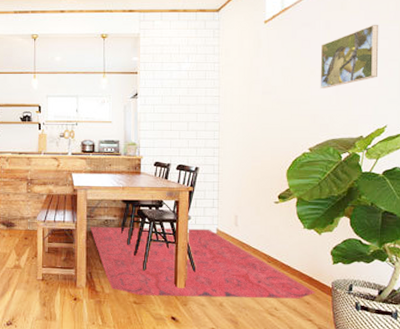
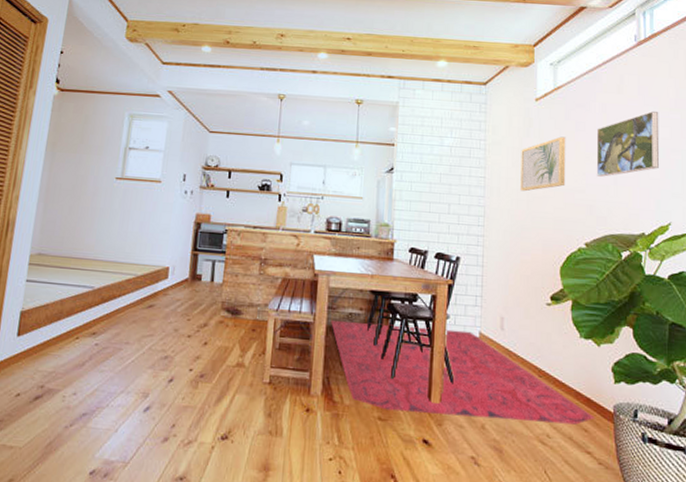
wall art: none [251,54,292,106] -> present [520,136,566,192]

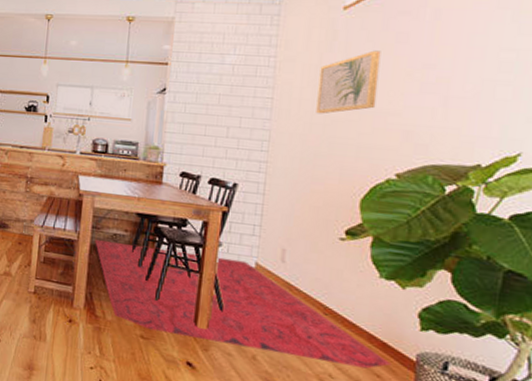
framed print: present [596,111,660,177] -> none [419,15,519,98]

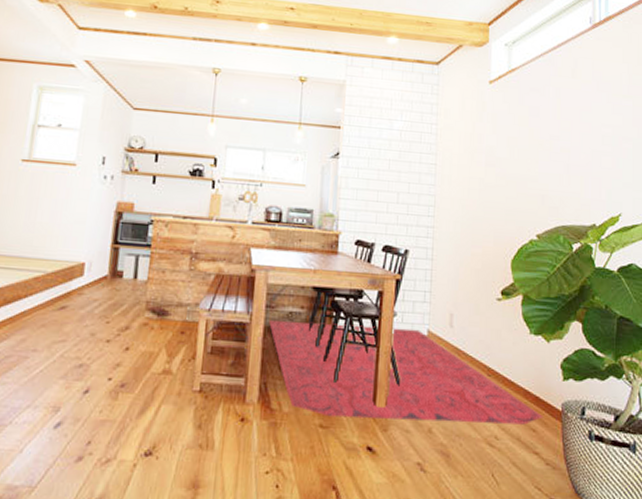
wall art: present [316,50,381,114] -> none [472,122,520,180]

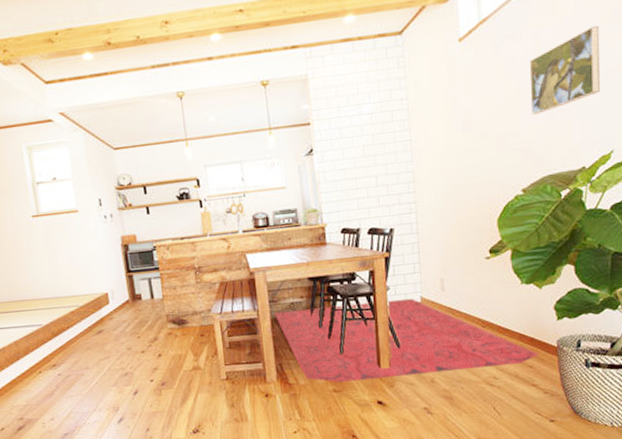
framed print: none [549,97,612,165] -> present [529,25,601,115]

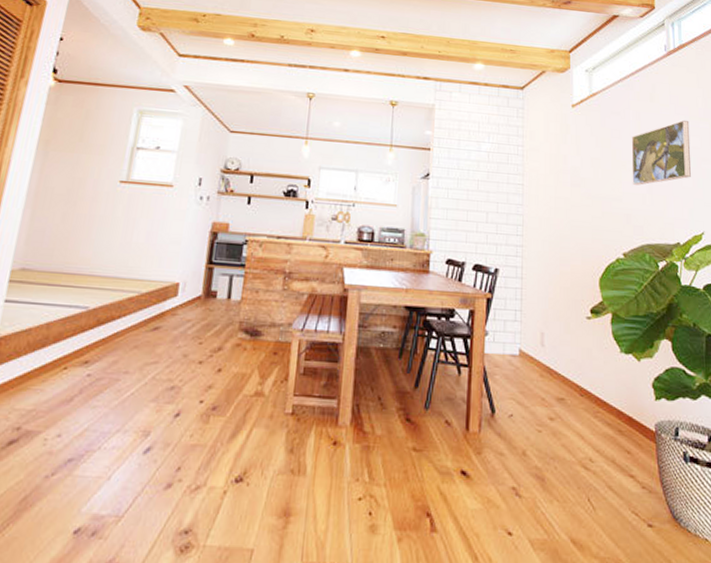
rug: present [275,298,539,383] -> none [362,340,637,447]

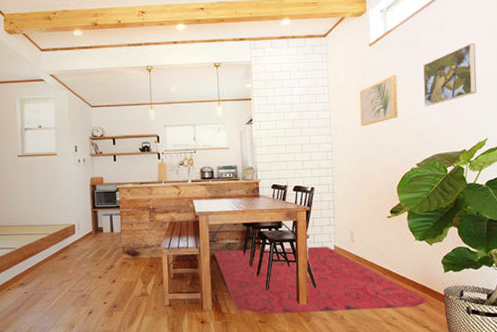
rug: none [362,340,637,447] -> present [213,246,430,315]
wall art: none [558,143,603,200] -> present [359,75,398,127]

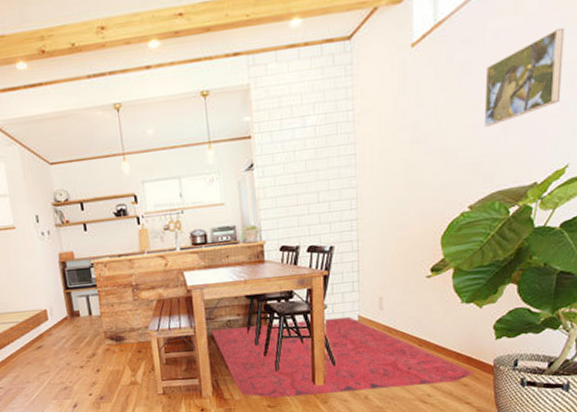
wall art: present [359,75,398,127] -> none [396,85,448,162]

